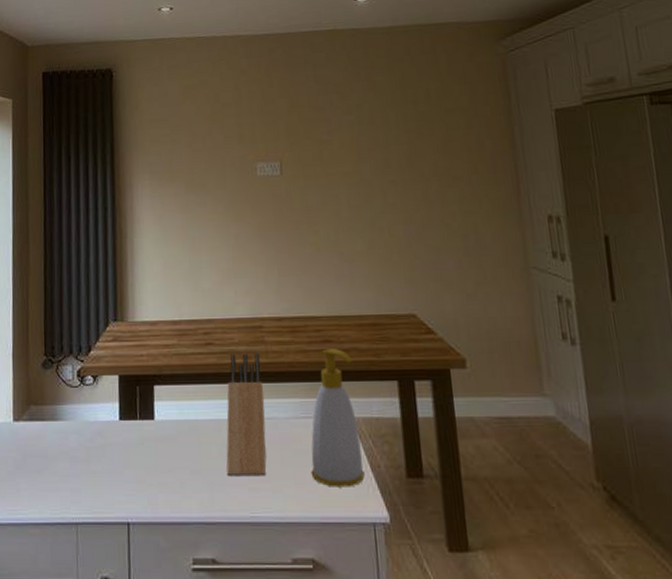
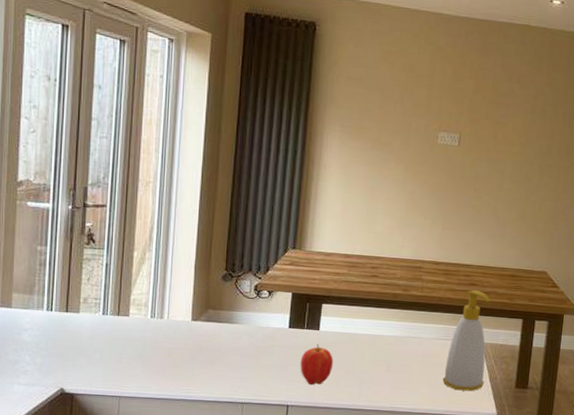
apple: none [137,438,176,494] -> present [300,344,334,386]
knife block: present [226,352,267,475] -> none [375,285,416,378]

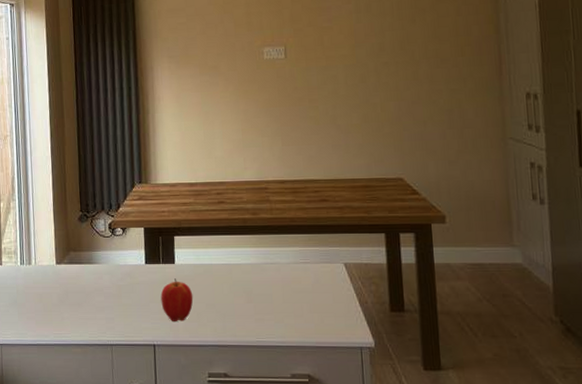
soap bottle: present [443,290,491,391] -> none [308,207,354,319]

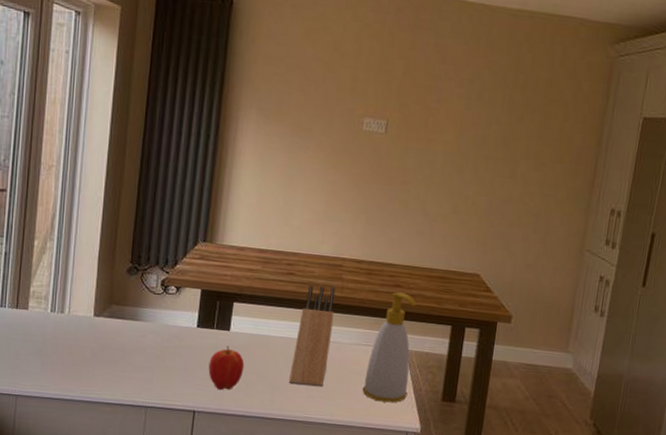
knife block: none [236,209,270,309] -> present [289,284,336,386]
soap bottle: none [308,207,354,319] -> present [362,292,417,403]

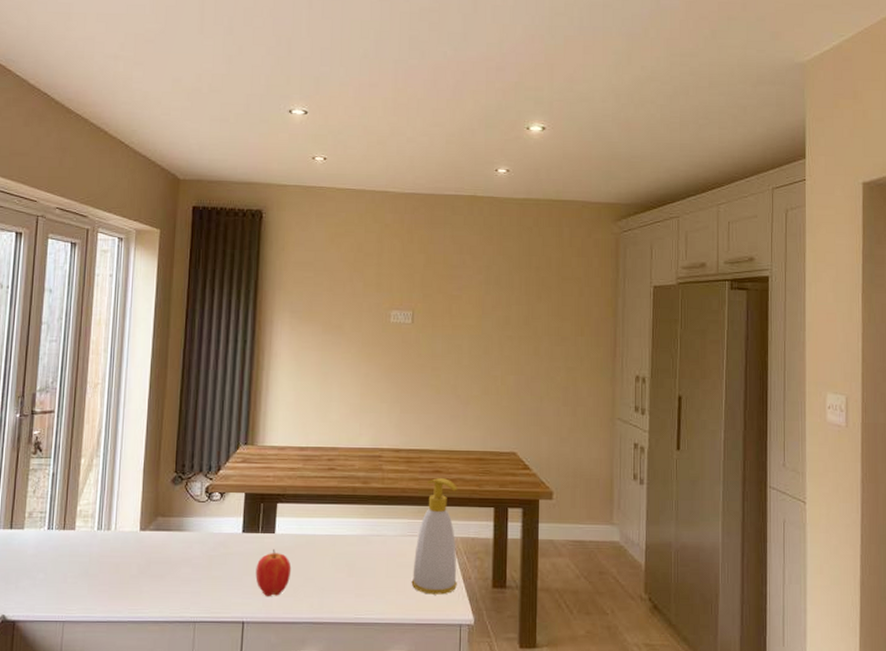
knife block: present [289,284,336,386] -> none [337,478,377,583]

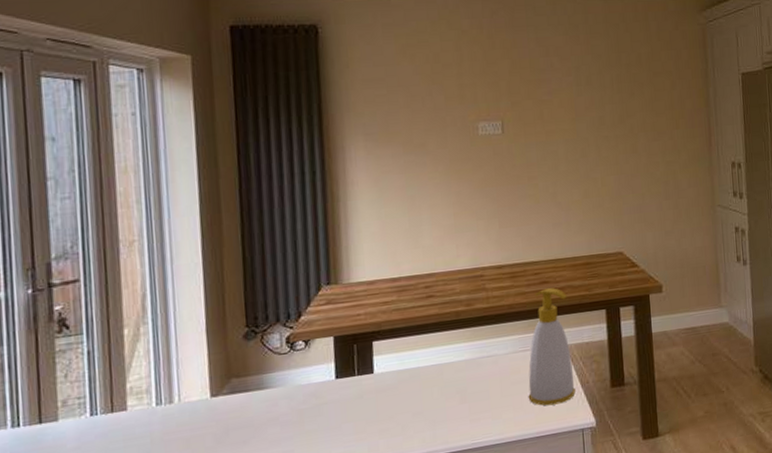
apple: present [255,549,292,597] -> none [356,390,397,441]

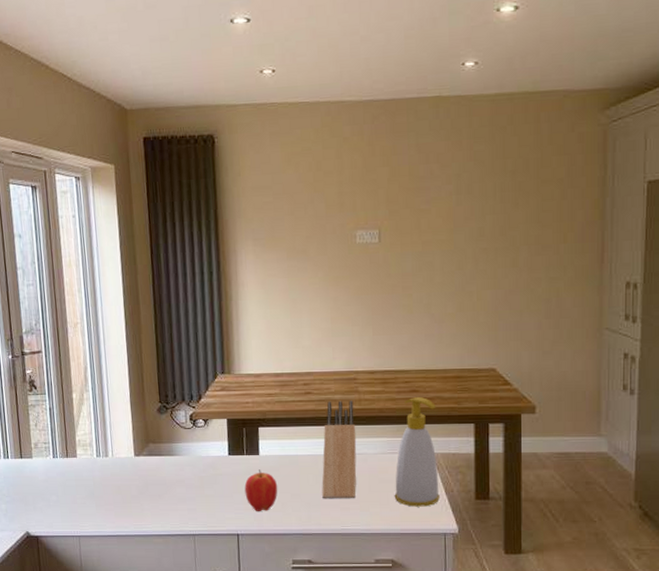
apple: none [356,390,397,441] -> present [244,469,278,512]
knife block: none [448,299,487,412] -> present [322,400,357,498]

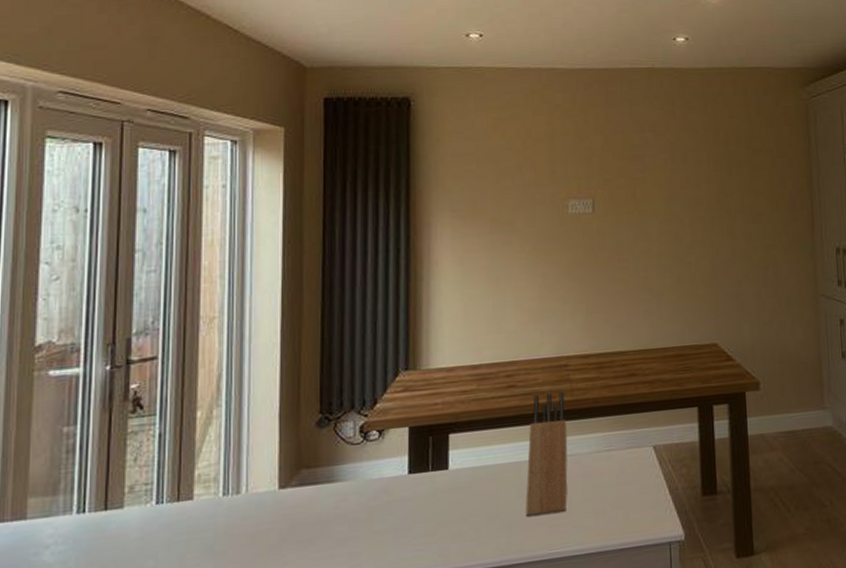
apple: present [244,469,278,512] -> none [427,488,471,546]
soap bottle: present [394,397,440,507] -> none [611,381,663,514]

